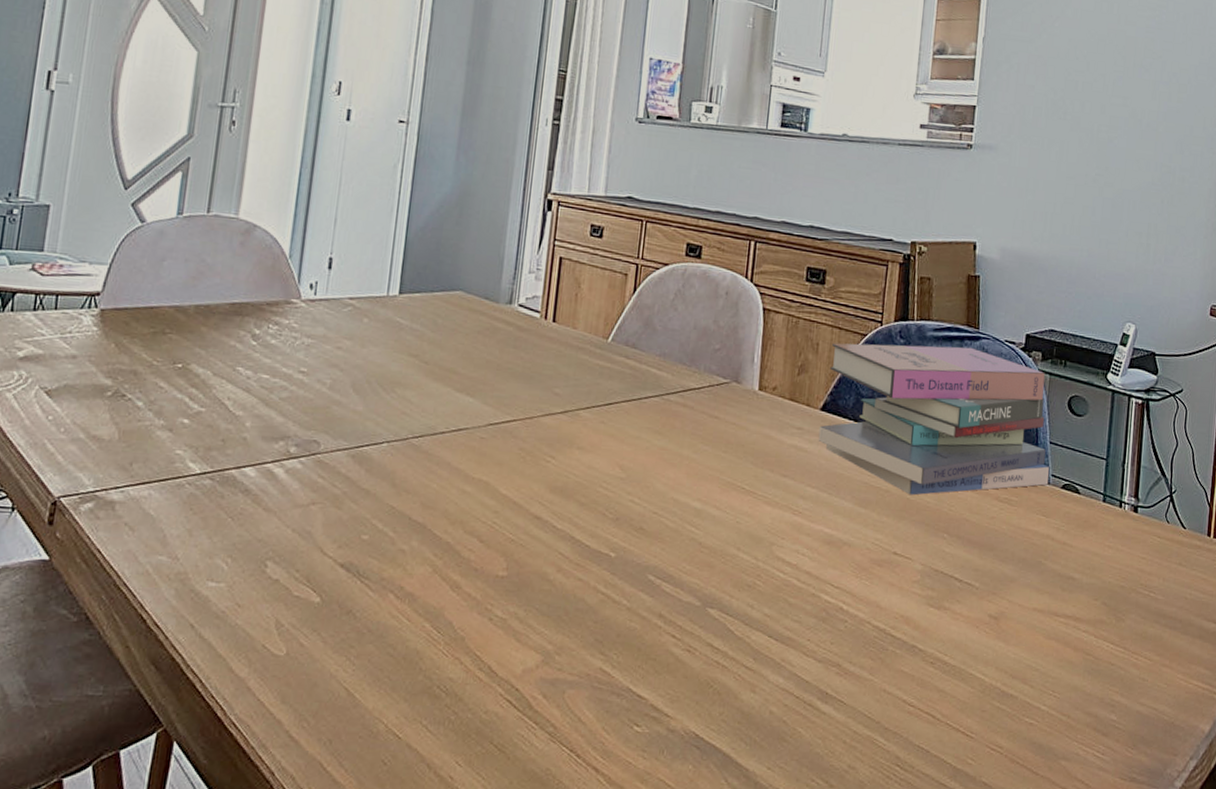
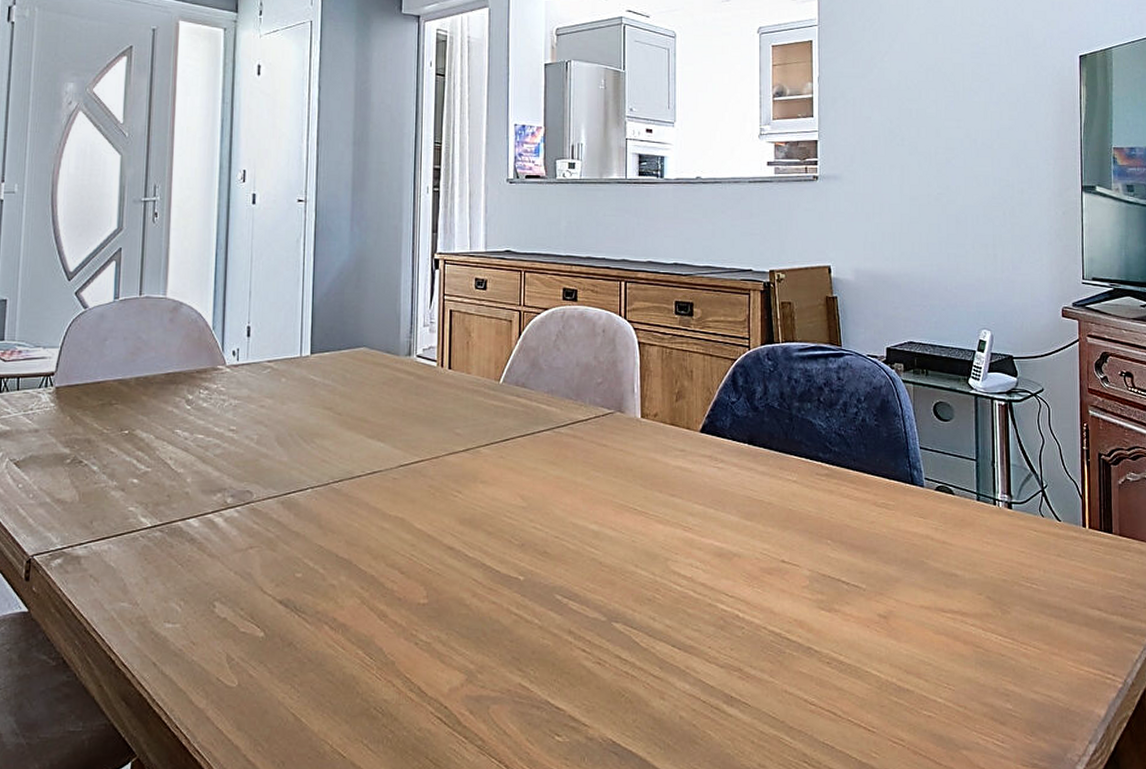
books: present [818,343,1050,496] -> none [700,364,923,506]

